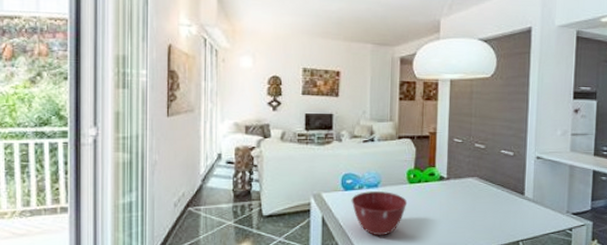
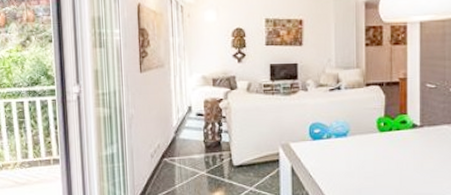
mixing bowl: present [351,191,408,236] -> none [320,141,379,186]

